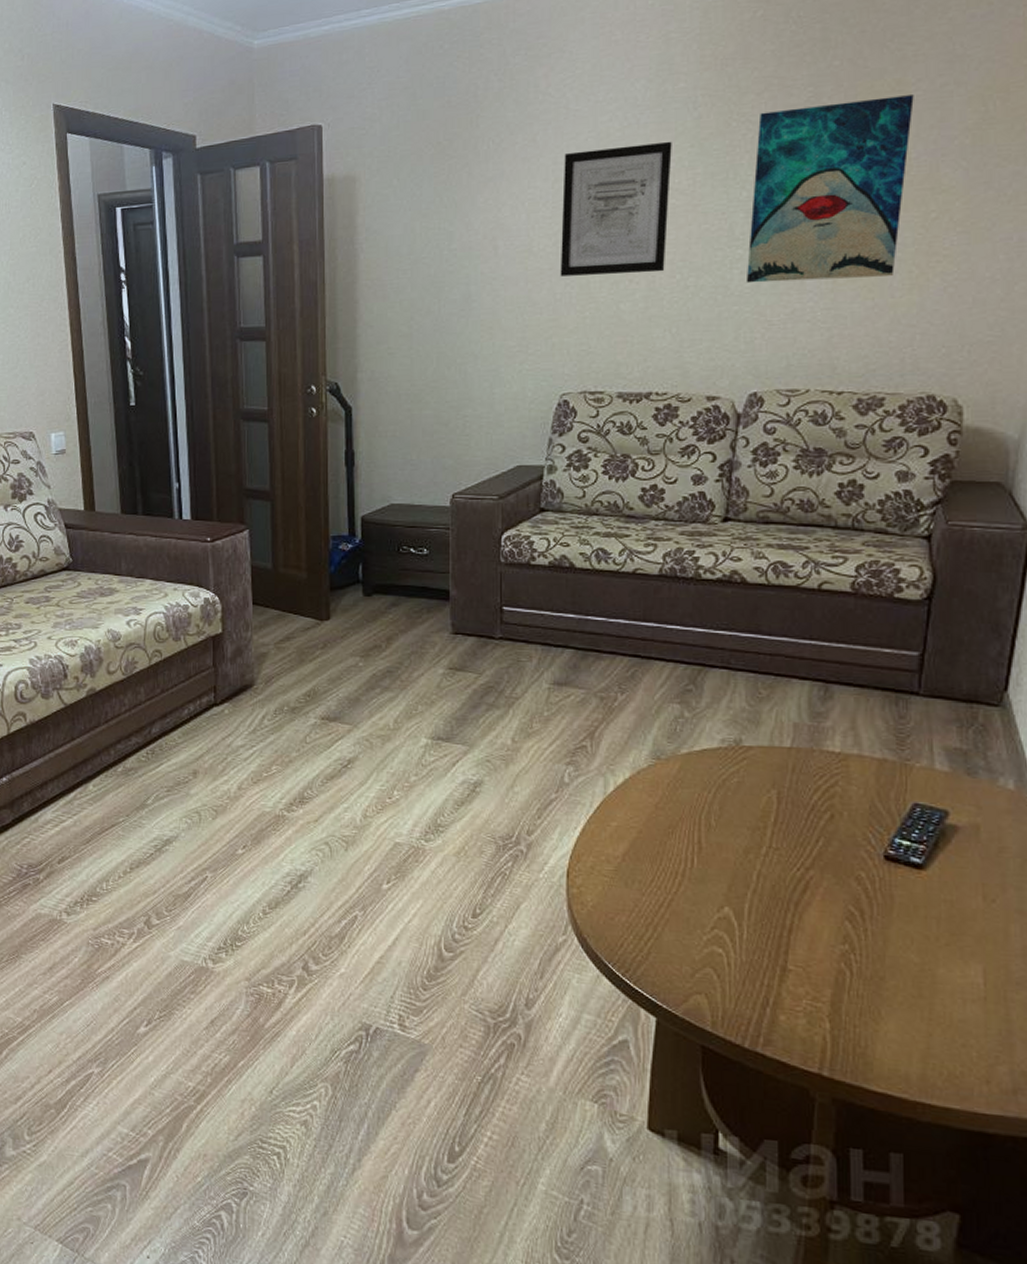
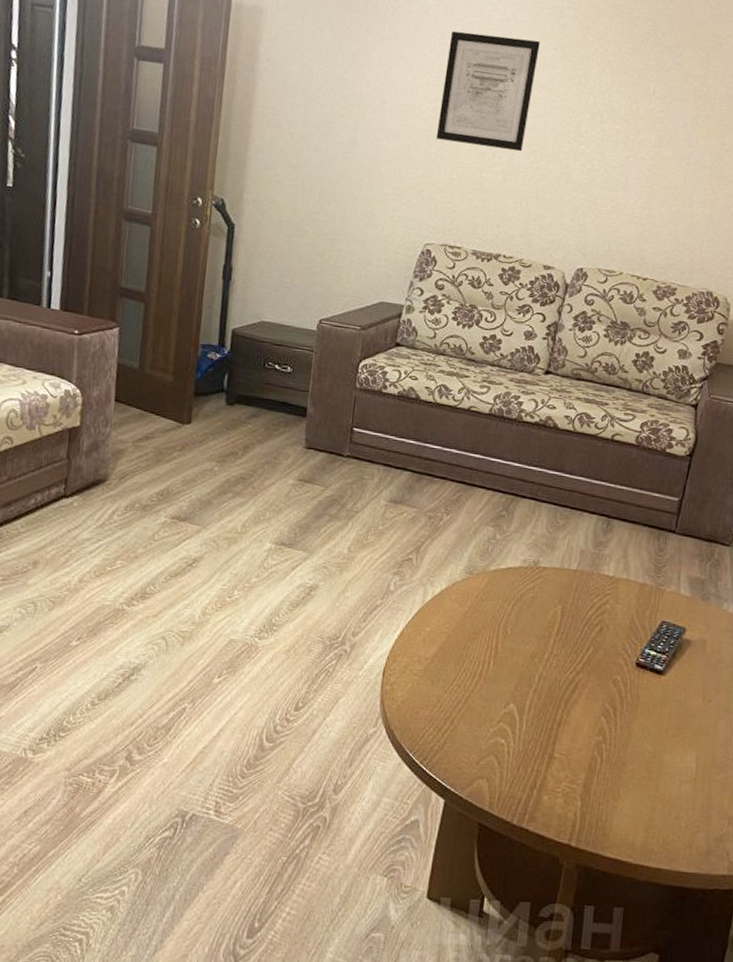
wall art: present [745,95,914,284] -> none [584,34,723,190]

